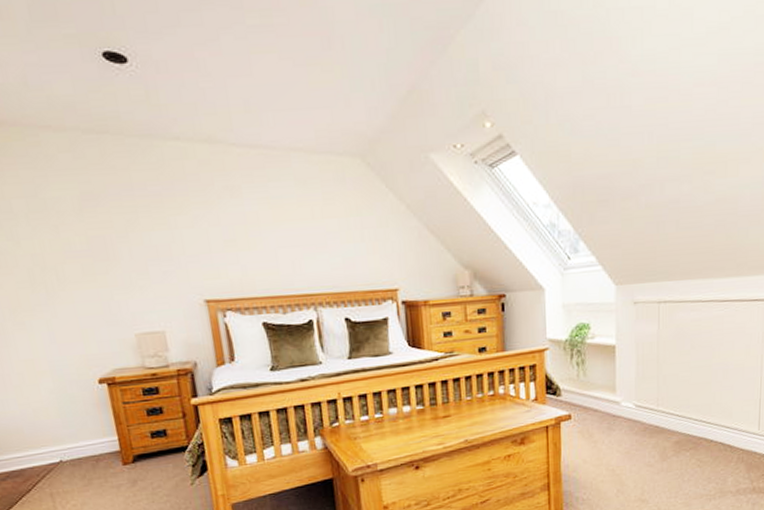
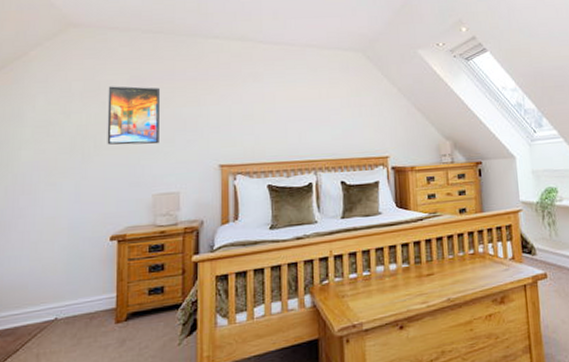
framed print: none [56,204,132,278] -> present [107,86,161,145]

